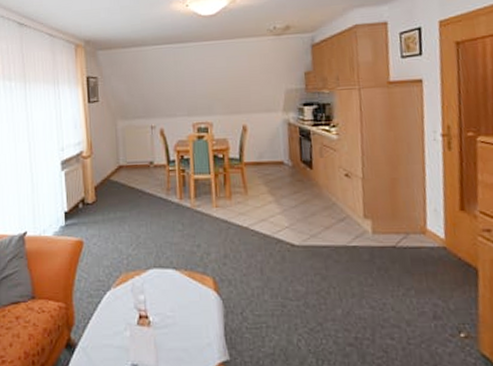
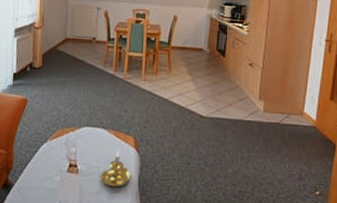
candle holder: none [176,292,214,341] -> present [99,148,131,188]

